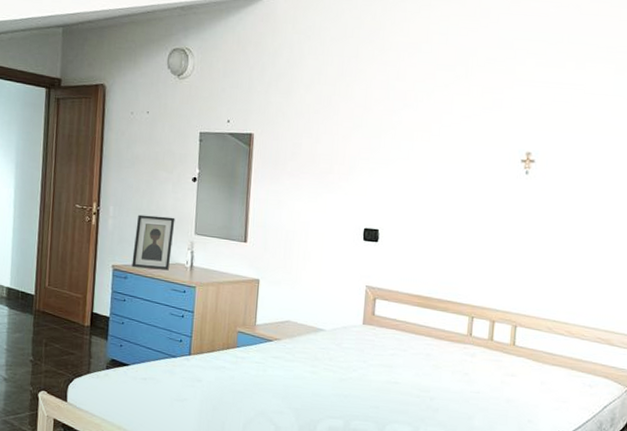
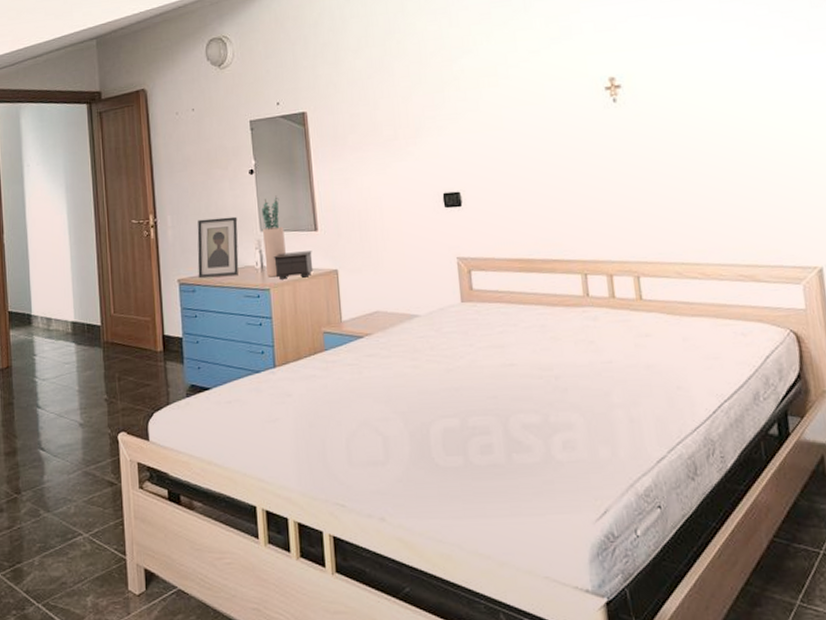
vase: none [194,204,217,277] -> present [262,195,286,278]
jewelry box: none [202,257,239,282] -> present [273,251,314,279]

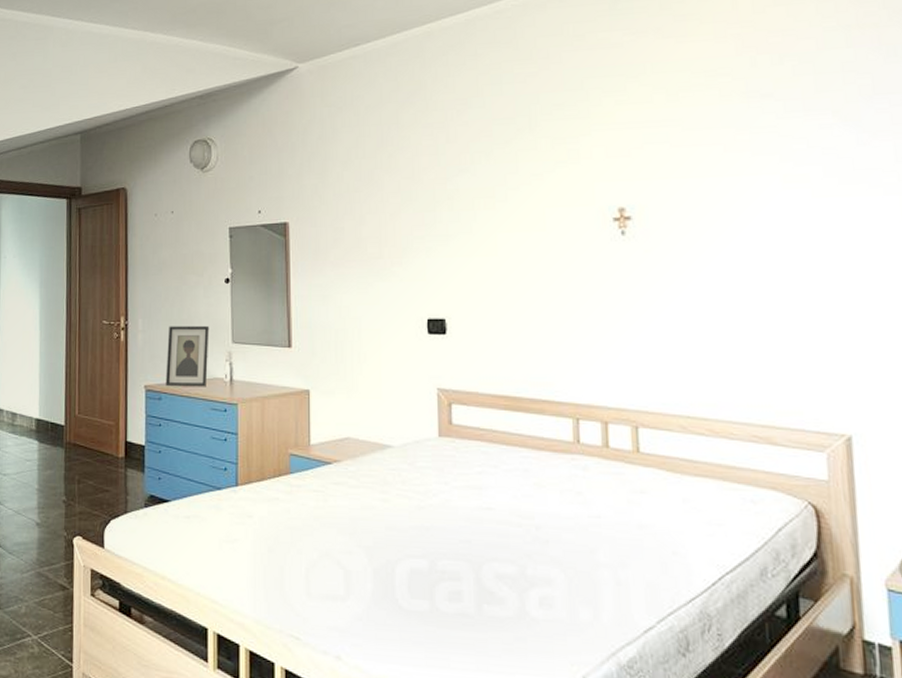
vase: present [262,195,286,278] -> none [233,307,257,392]
jewelry box: present [273,251,314,279] -> none [243,368,284,395]

